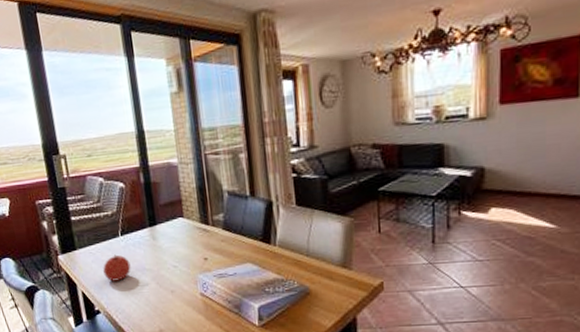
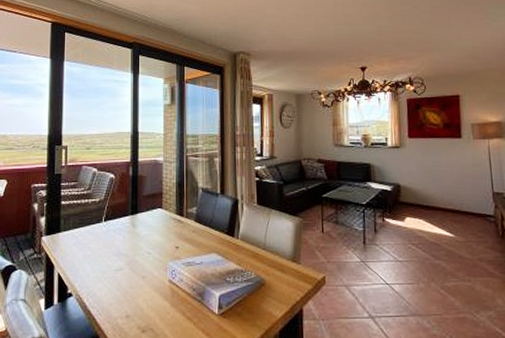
fruit: present [102,254,131,281] -> none [81,239,109,265]

